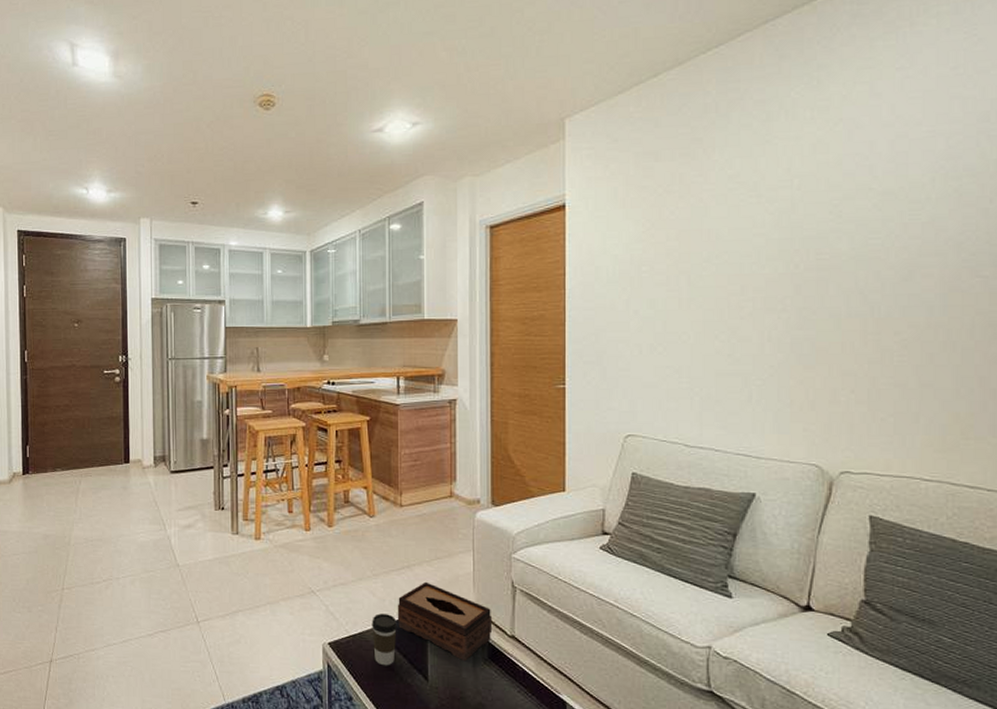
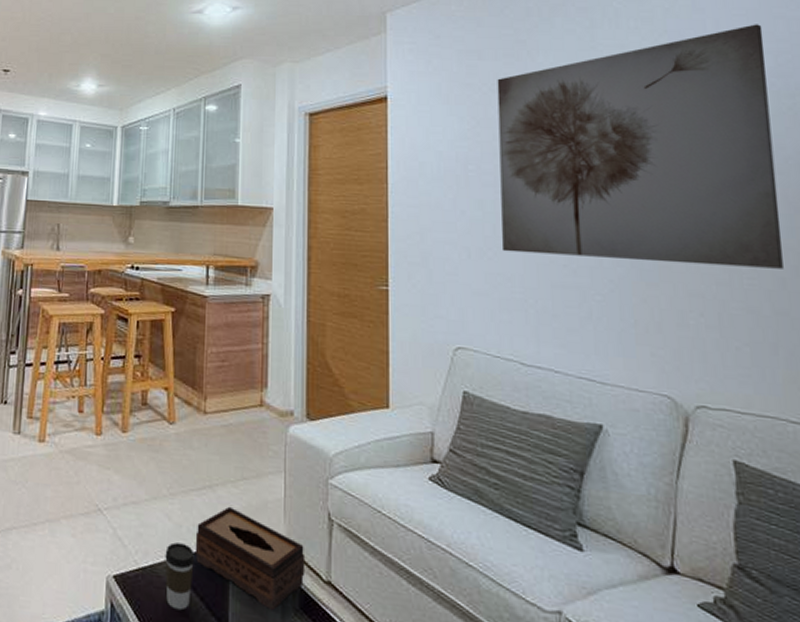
wall art: none [671,106,937,346] -> present [497,24,783,269]

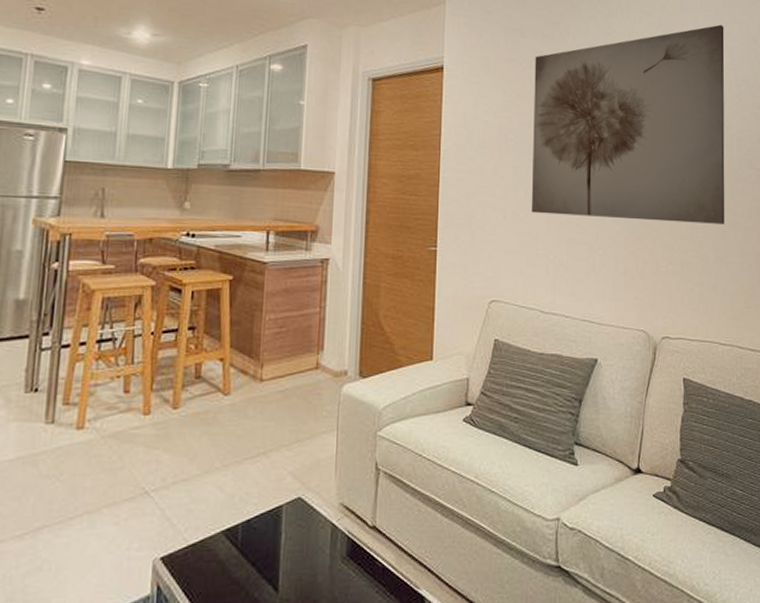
coffee cup: present [165,542,195,611] -> none [216,513,247,580]
tissue box: present [195,506,306,611] -> none [247,469,354,563]

